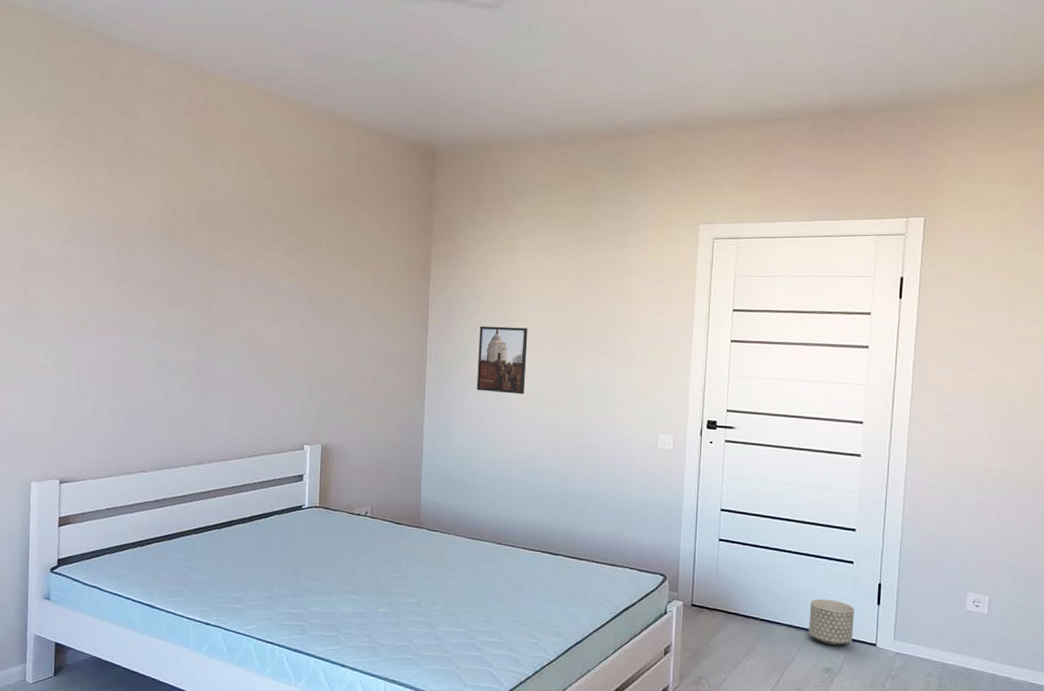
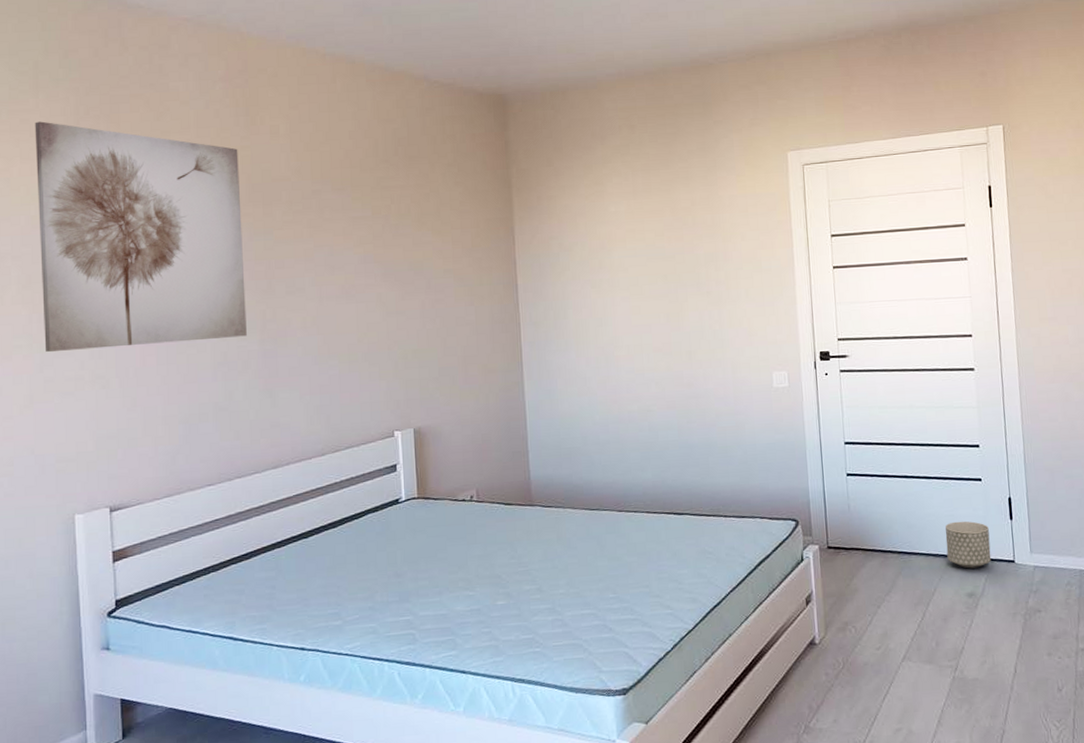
wall art: none [18,137,193,345] -> present [34,121,247,352]
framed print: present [476,326,528,394] -> none [573,276,629,349]

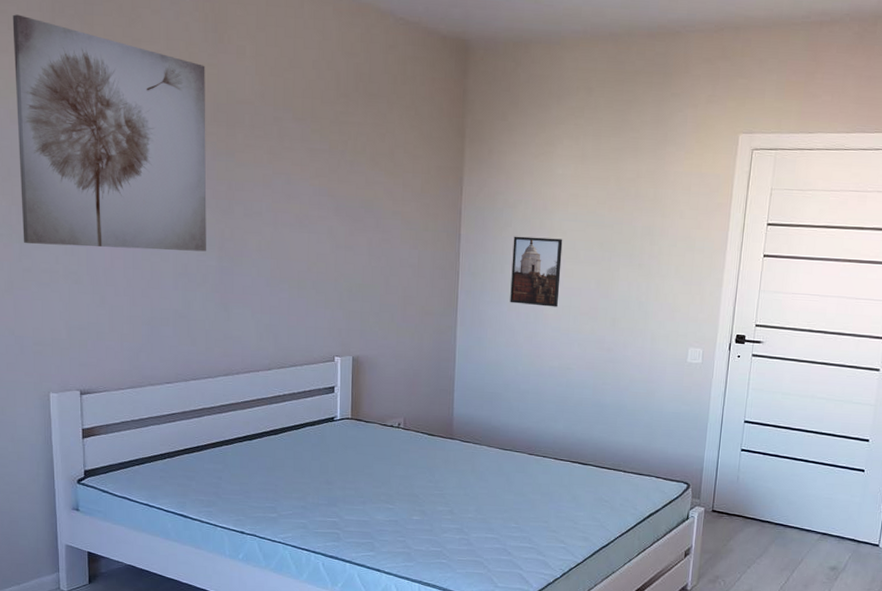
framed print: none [573,276,629,349] -> present [510,236,563,307]
planter: present [945,521,992,569] -> none [818,504,862,547]

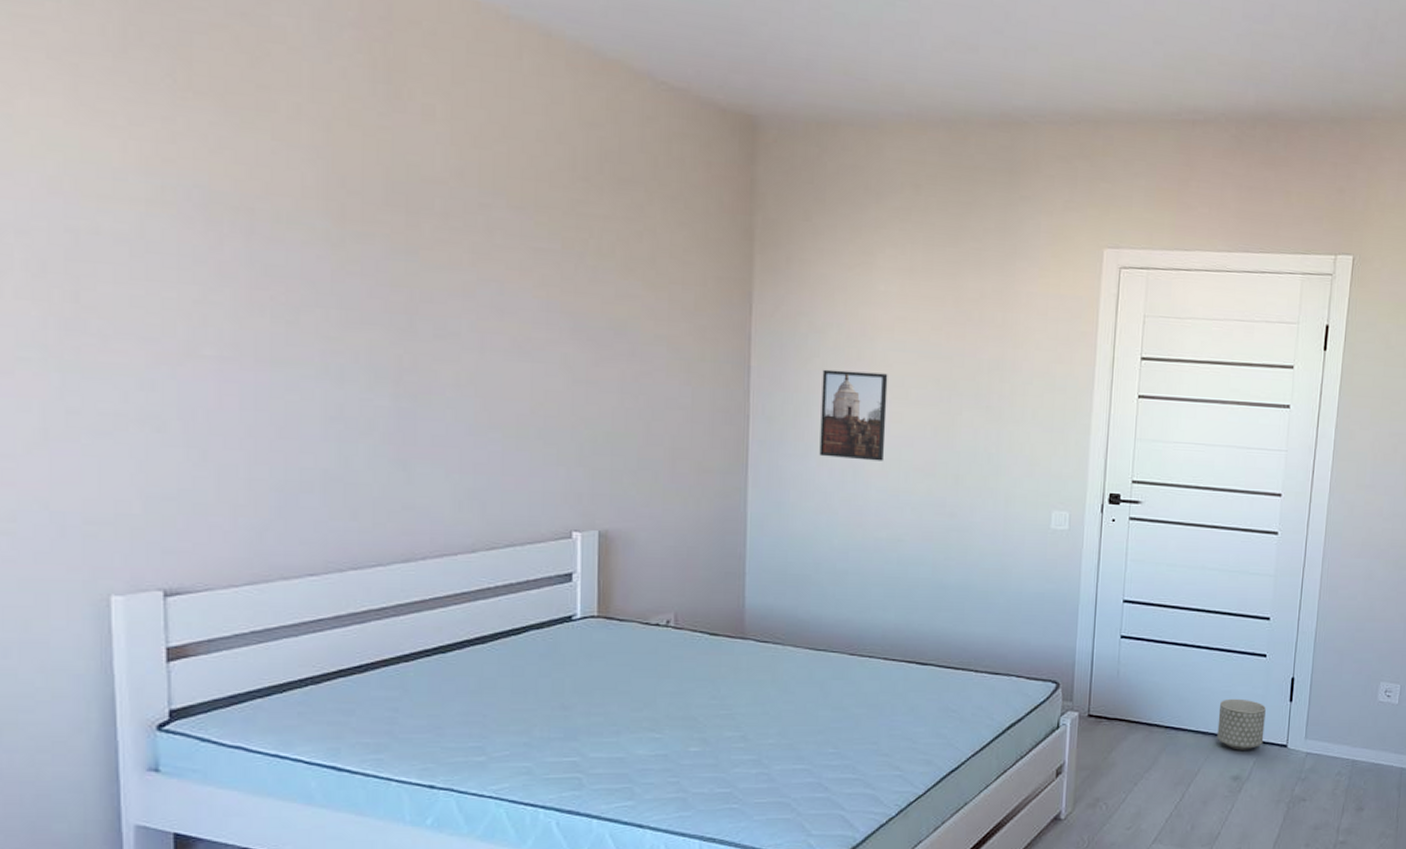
wall art: present [12,14,207,252] -> none [54,37,375,387]
planter: none [818,504,862,547] -> present [1217,698,1266,750]

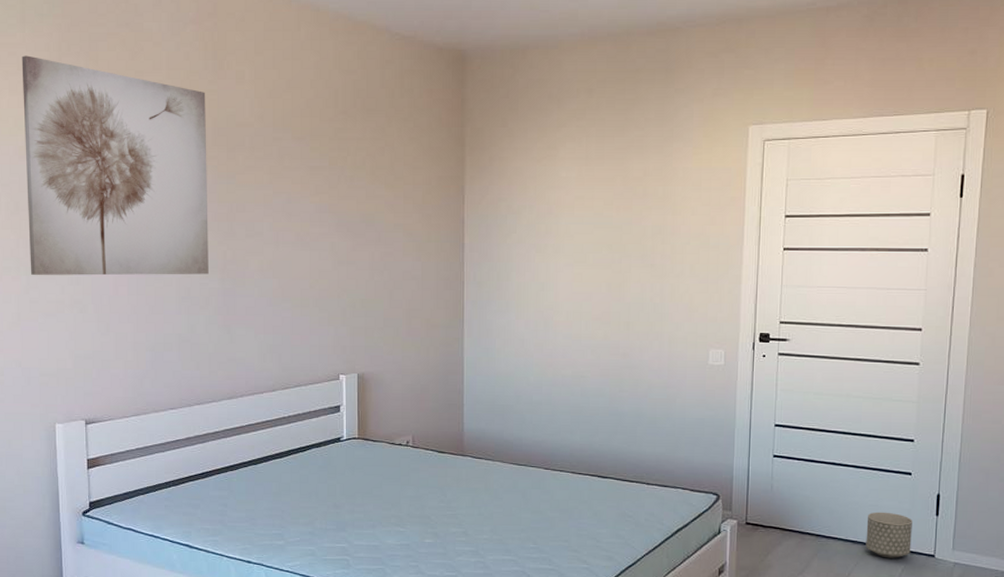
wall art: none [54,37,375,387] -> present [21,55,209,276]
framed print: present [819,369,888,461] -> none [518,242,570,313]

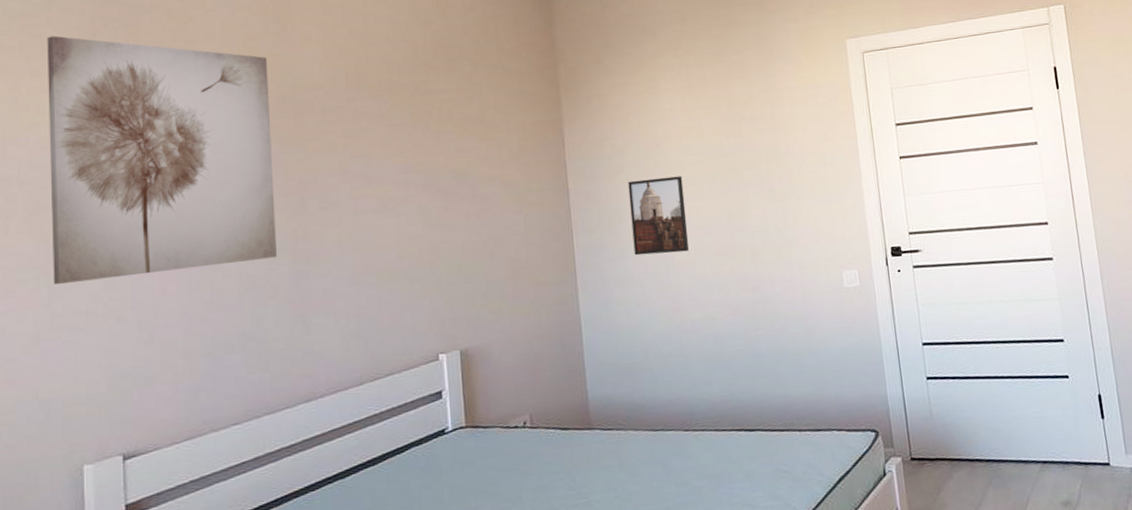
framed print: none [518,242,570,313] -> present [628,176,689,256]
planter: present [866,511,912,558] -> none [1034,422,1086,475]

